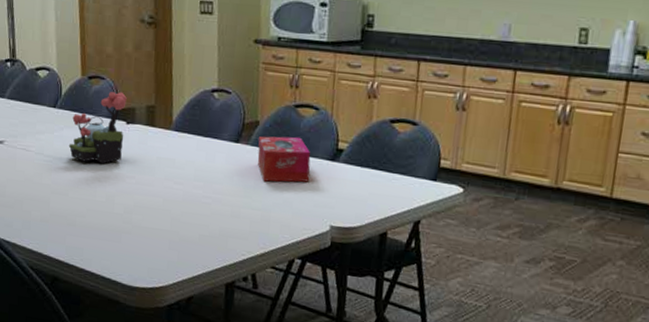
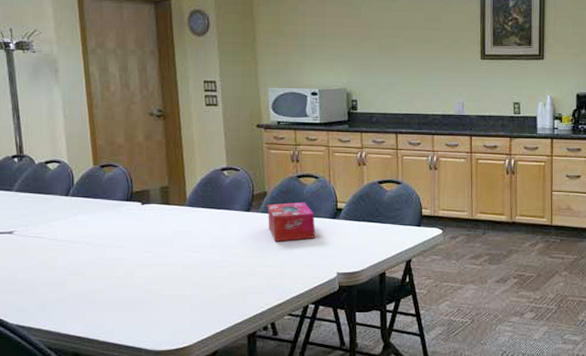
plant: present [68,91,127,164] -> none [83,176,140,243]

